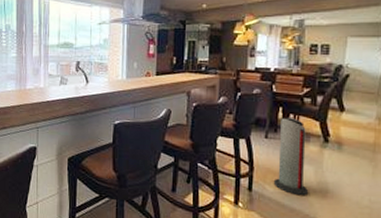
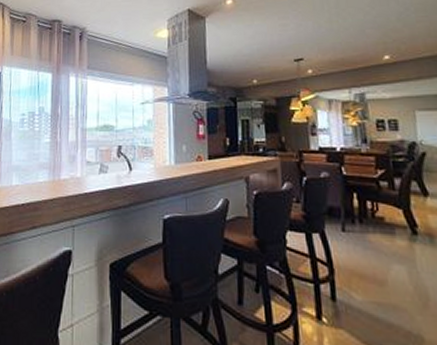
air purifier: present [273,116,309,196] -> none [357,204,406,306]

